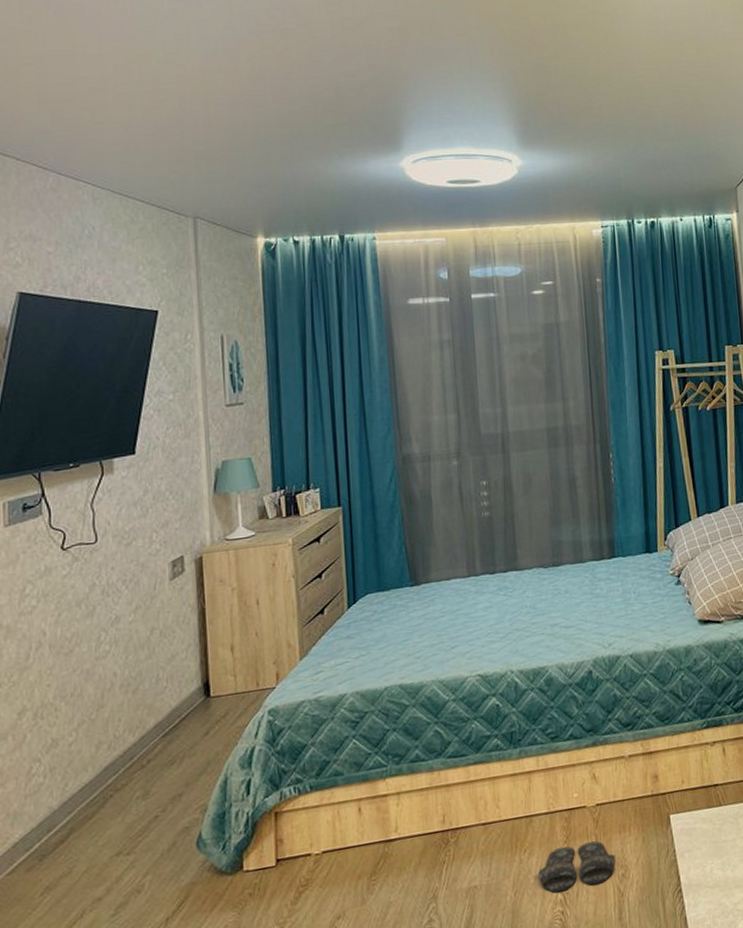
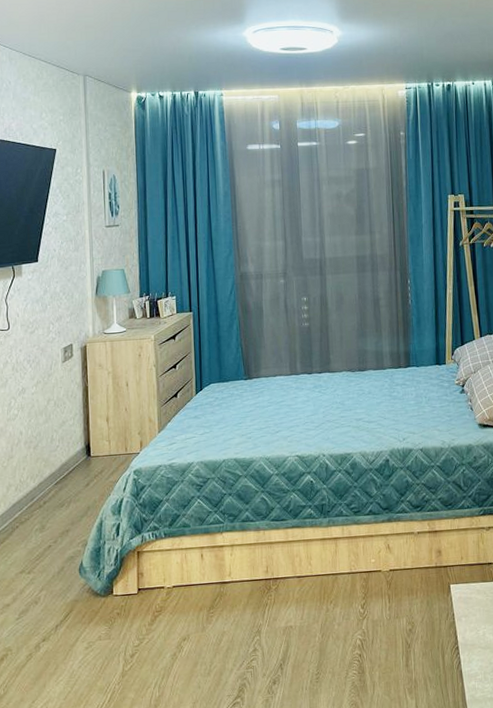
slippers: present [538,841,616,893] -> none [341,599,404,639]

